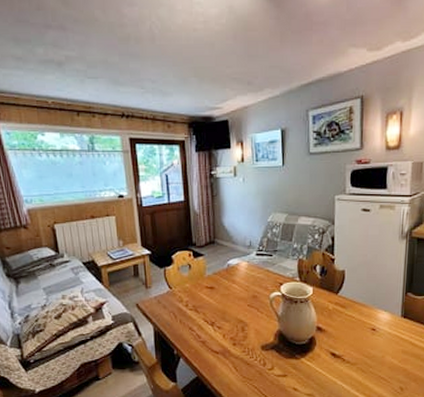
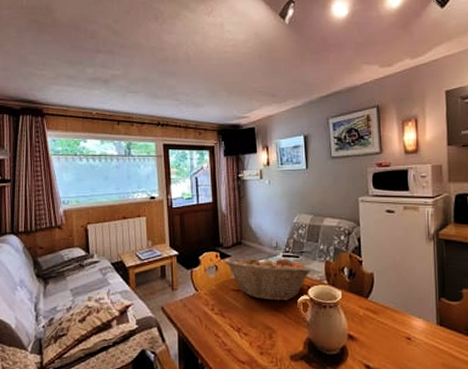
fruit basket: none [198,253,285,297] -> present [224,254,312,301]

